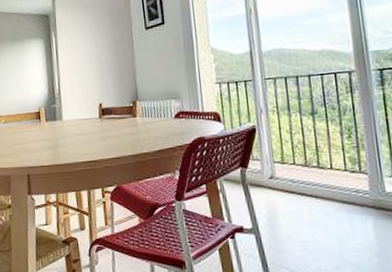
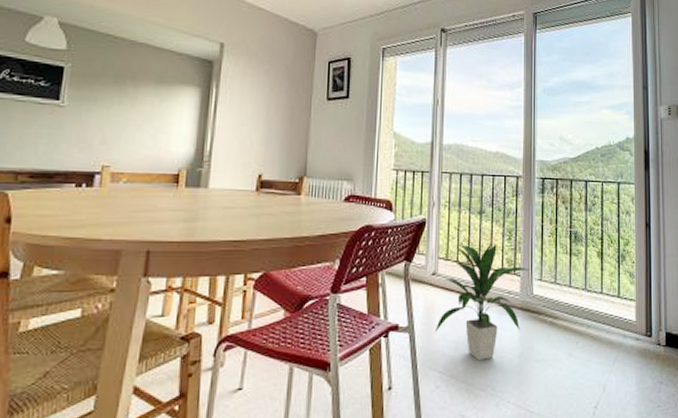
indoor plant: none [280,140,379,259] -> present [434,241,531,360]

